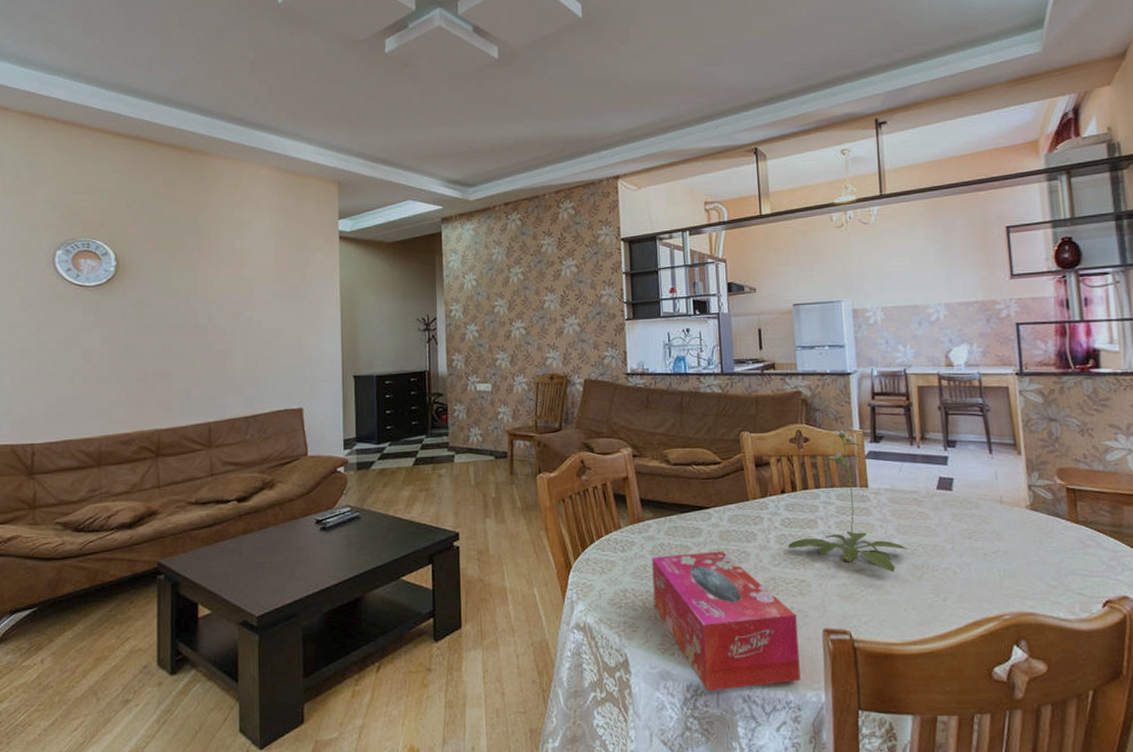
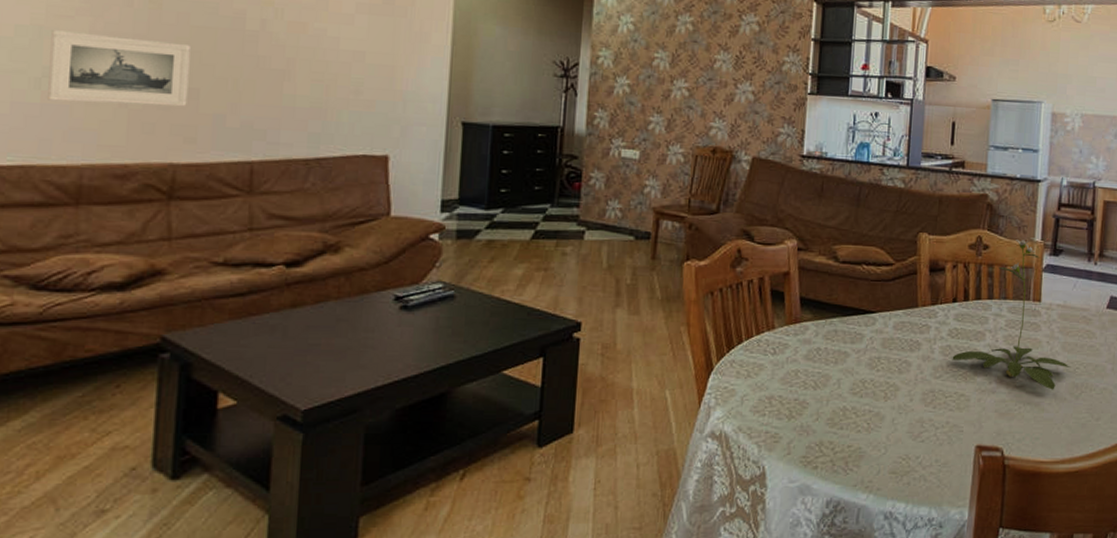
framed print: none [77,339,164,391] -> present [48,30,190,107]
tissue box: present [651,551,801,692] -> none [801,359,951,508]

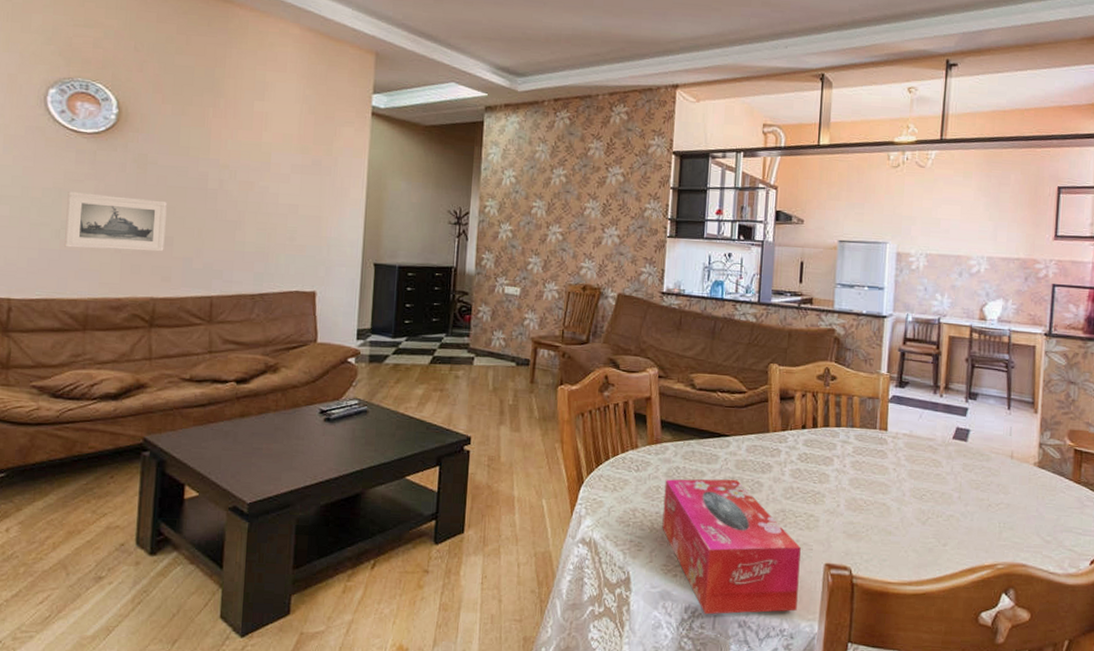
tissue box: none [801,359,951,508] -> present [662,479,801,615]
plant: present [952,239,1071,390] -> none [802,371,918,515]

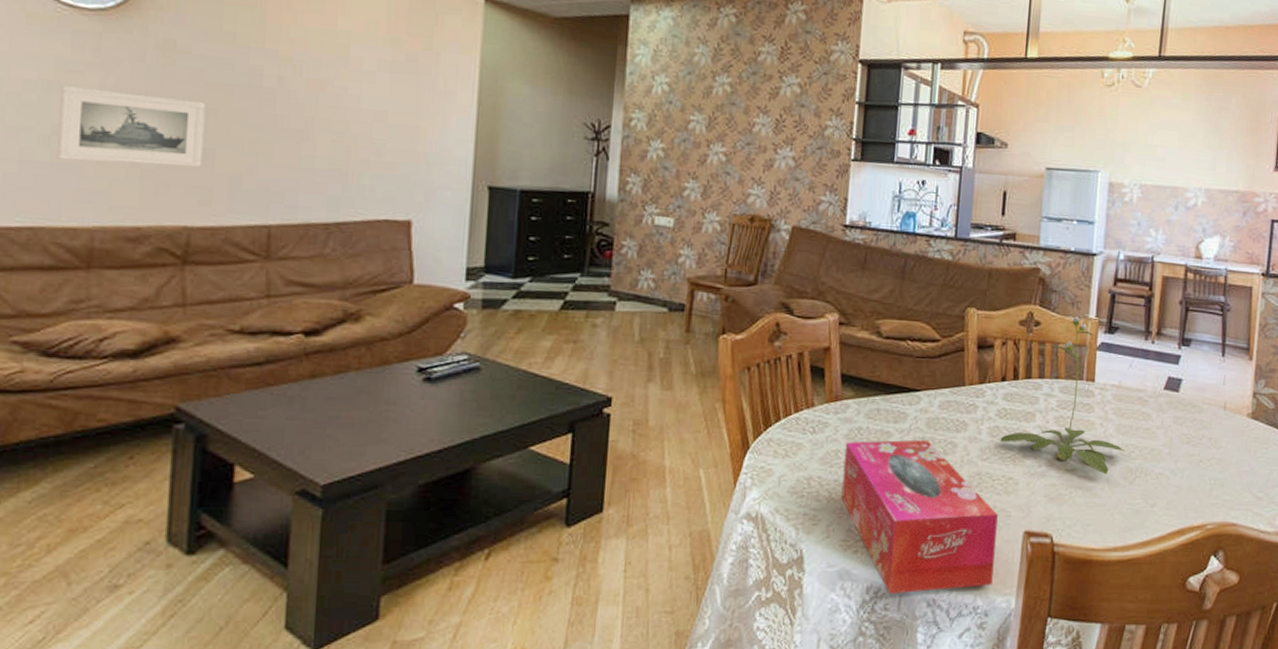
plant: none [802,371,918,515] -> present [1000,316,1126,474]

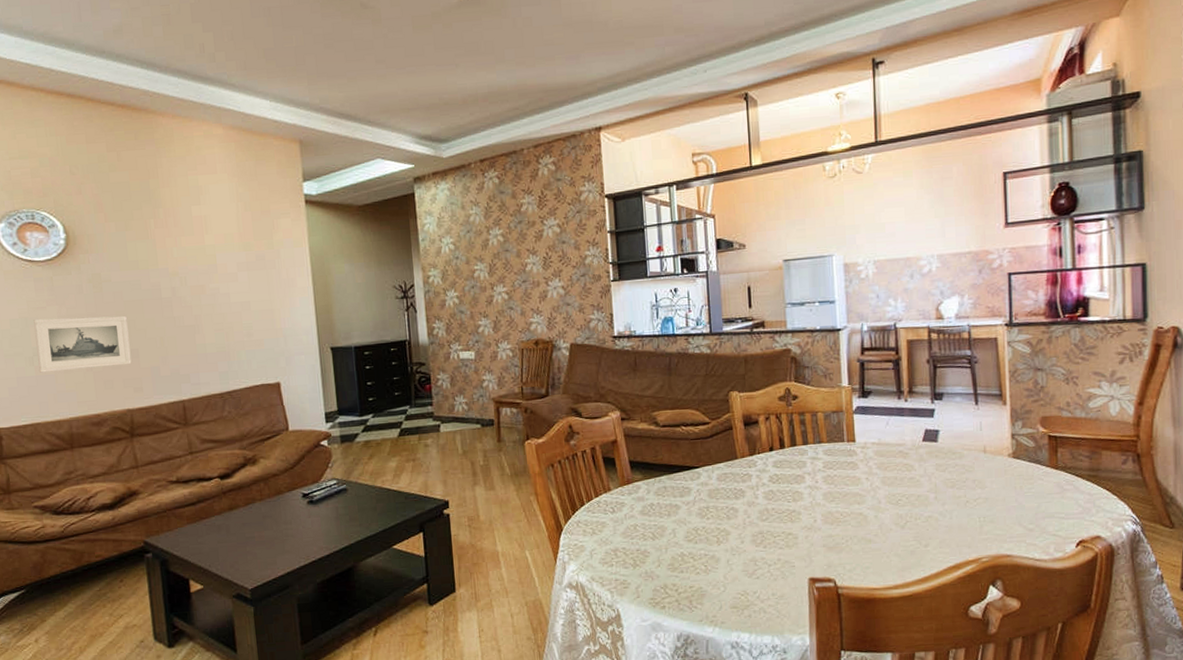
tissue box: present [841,439,998,595] -> none [641,508,787,641]
plant: present [1000,316,1126,474] -> none [776,386,893,522]

